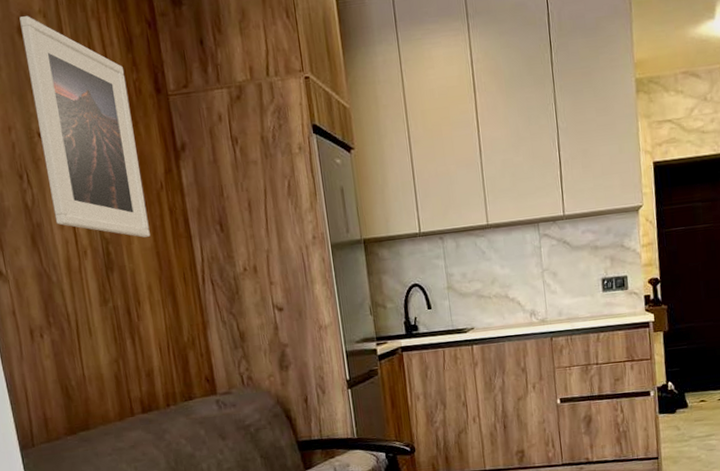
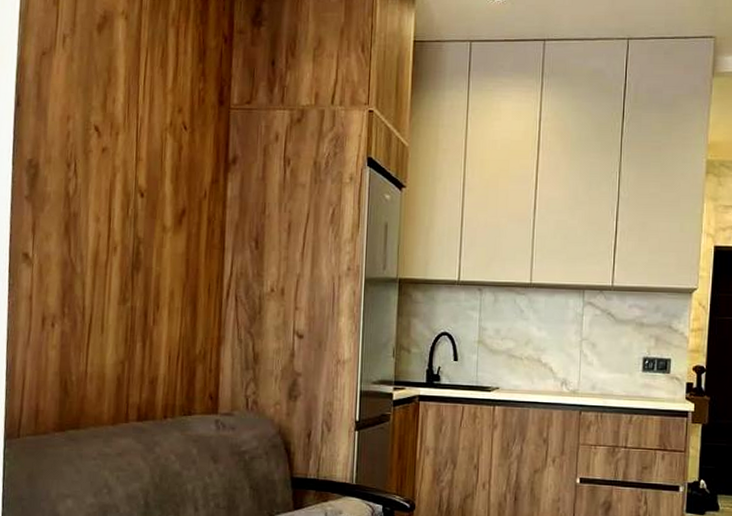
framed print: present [19,16,151,238] -> none [92,15,192,243]

